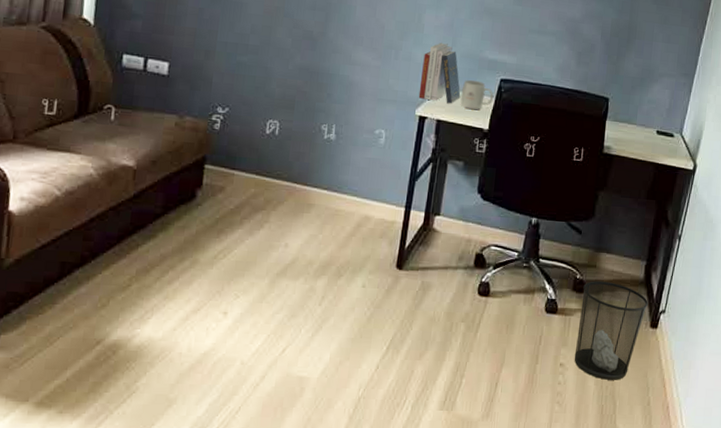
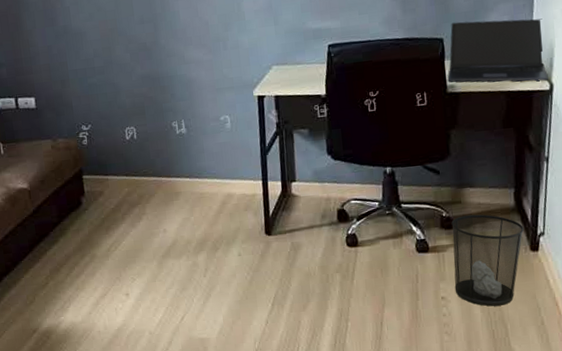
books: present [418,43,461,104] -> none [250,24,293,81]
mug: present [460,79,493,110] -> none [292,51,324,80]
laptop: none [605,85,698,161] -> present [447,18,548,82]

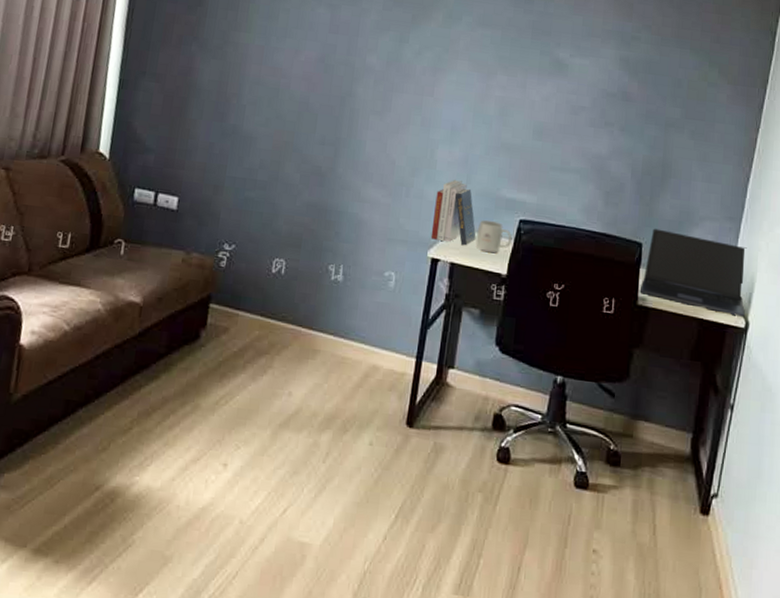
books: none [250,24,293,81] -> present [430,180,476,246]
mug: none [292,51,324,80] -> present [475,219,512,254]
waste bin: present [451,214,525,307] -> none [609,453,697,576]

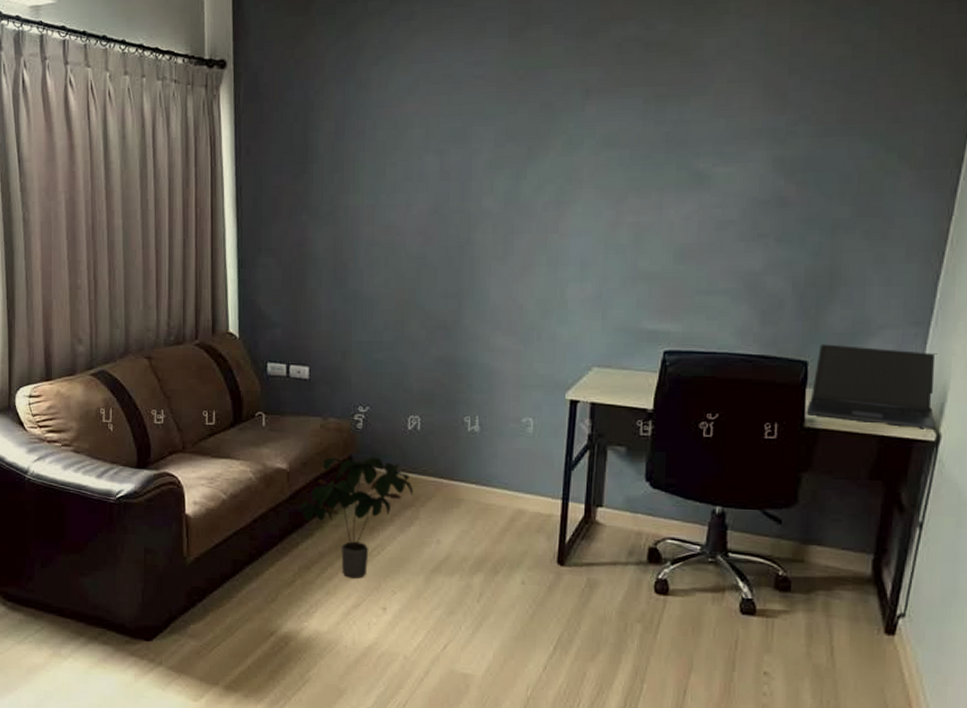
potted plant: none [145,293,270,430] -> present [298,456,413,579]
books: present [430,180,476,246] -> none [567,318,617,384]
mug: present [475,219,512,254] -> none [617,355,656,389]

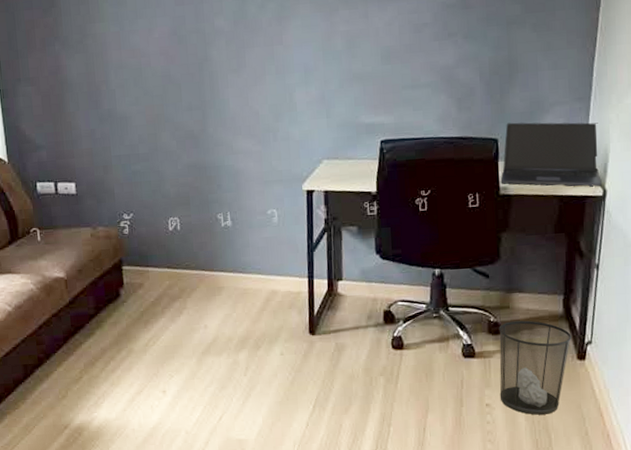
potted plant: present [298,456,413,579] -> none [78,258,179,368]
waste bin: none [782,578,881,695] -> present [499,320,572,415]

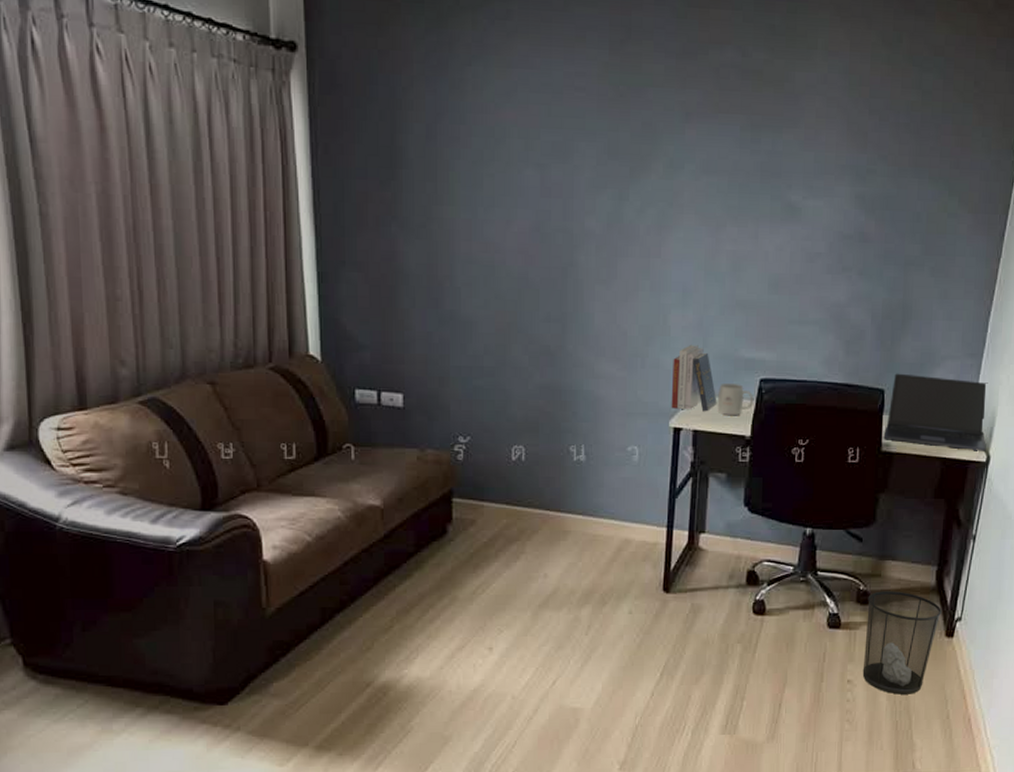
books: none [301,117,344,175] -> present [671,345,717,412]
mug: none [343,146,376,176] -> present [717,382,753,416]

